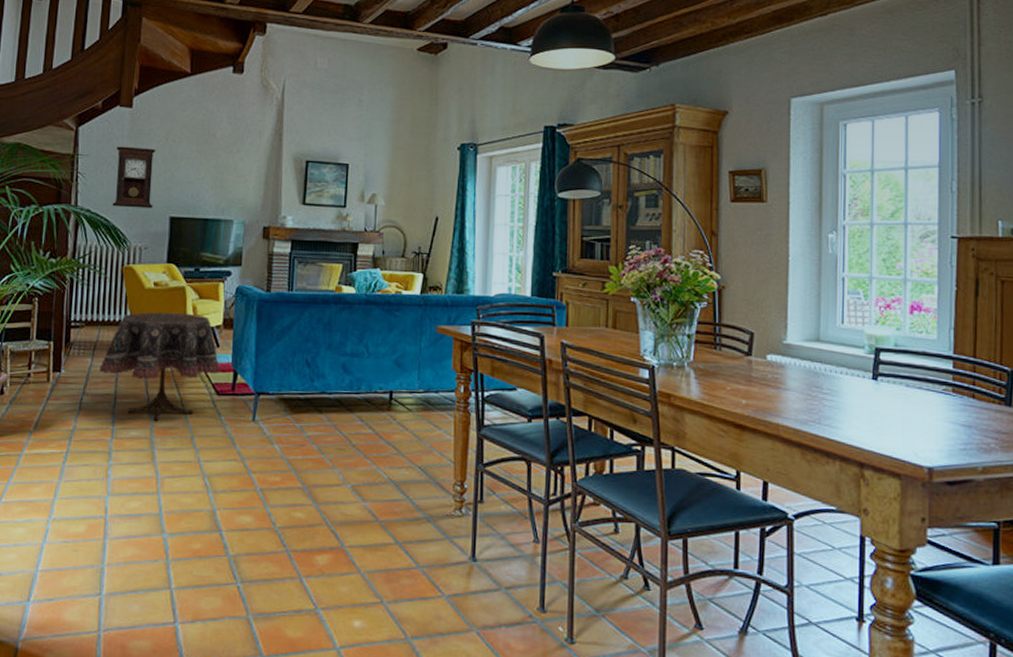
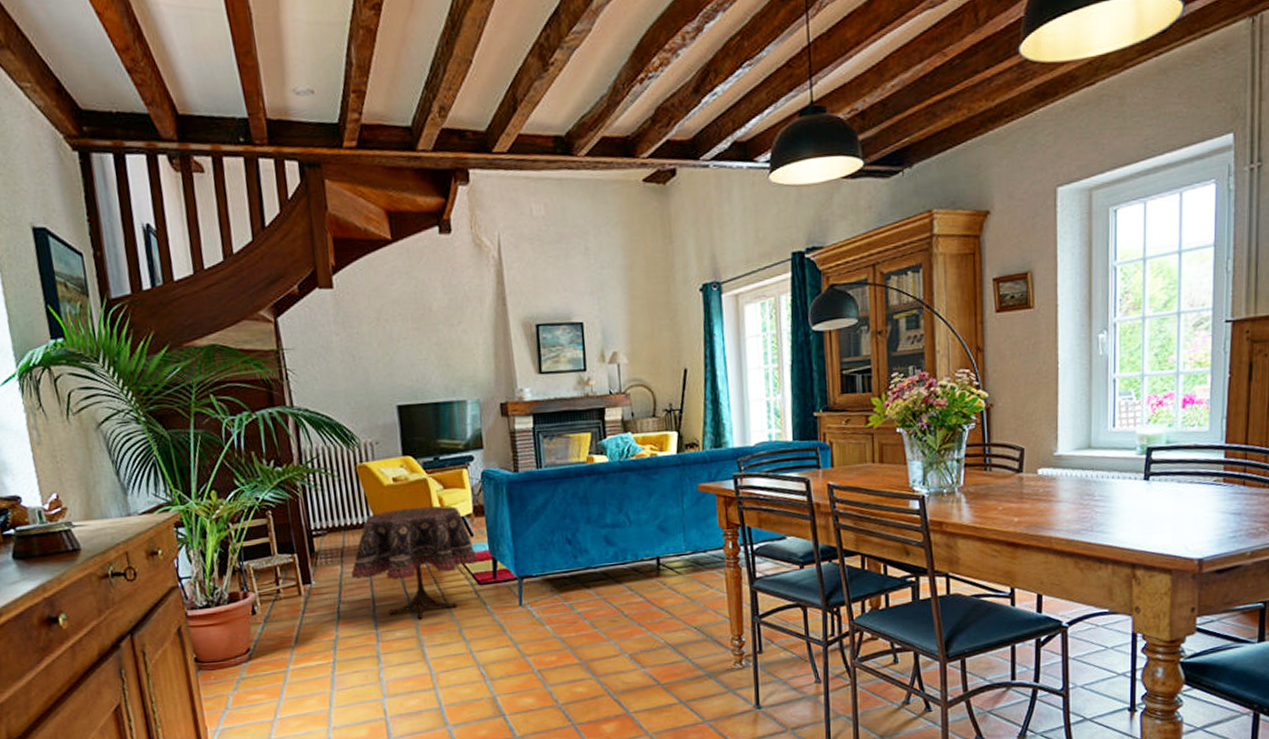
pendulum clock: present [112,146,156,209] -> none [324,332,377,403]

